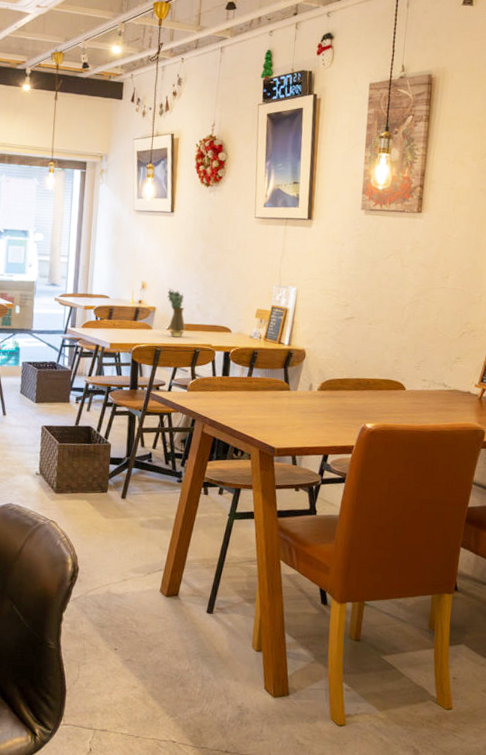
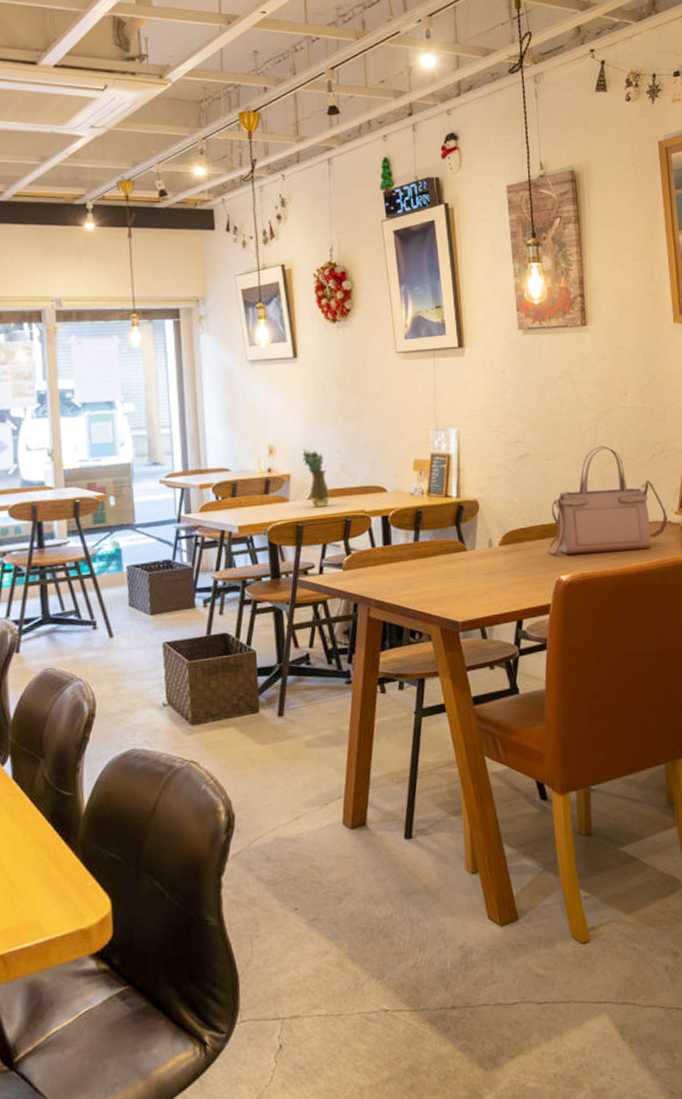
handbag: none [359,318,468,413] -> present [548,445,668,555]

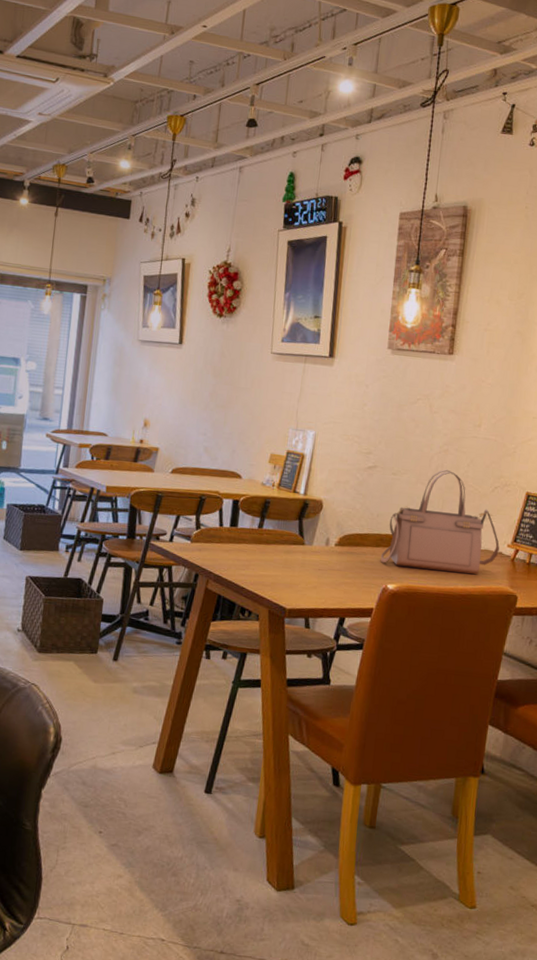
vase: present [302,448,331,508] -> none [172,426,191,482]

